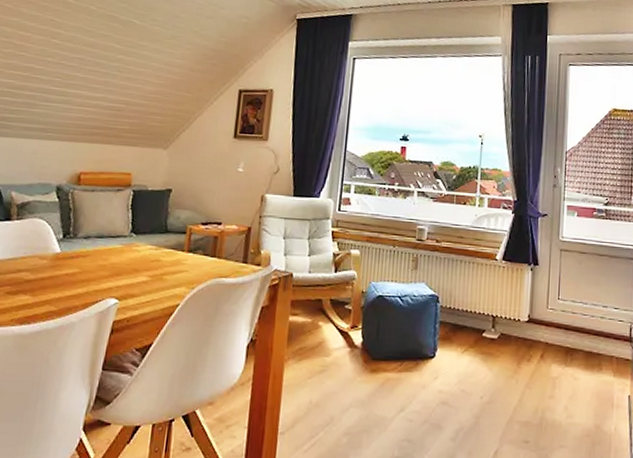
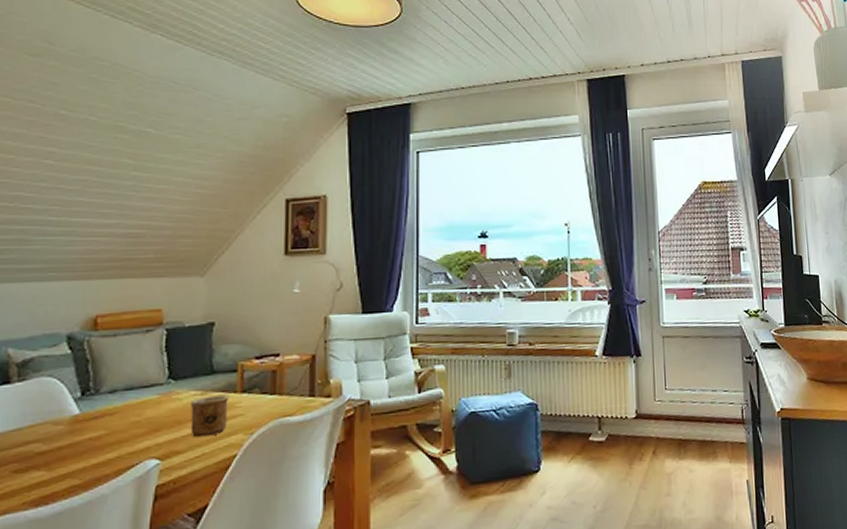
cup: none [144,252,177,286] -> present [189,395,229,438]

